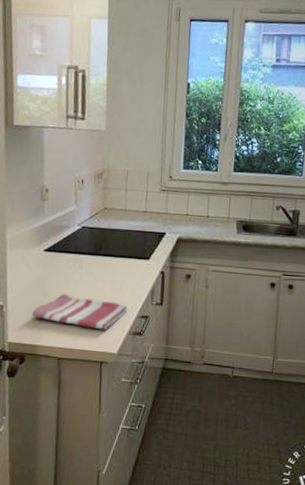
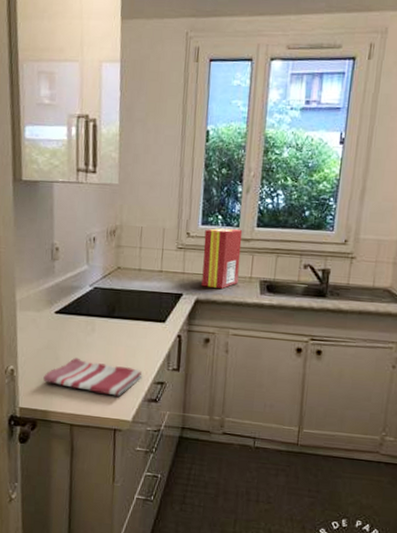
cereal box: none [183,172,221,228] -> present [201,228,243,289]

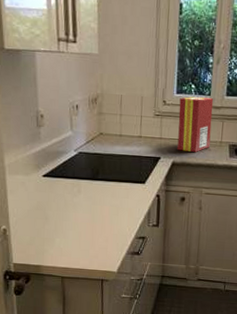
dish towel: present [43,357,142,397] -> none [34,217,126,251]

